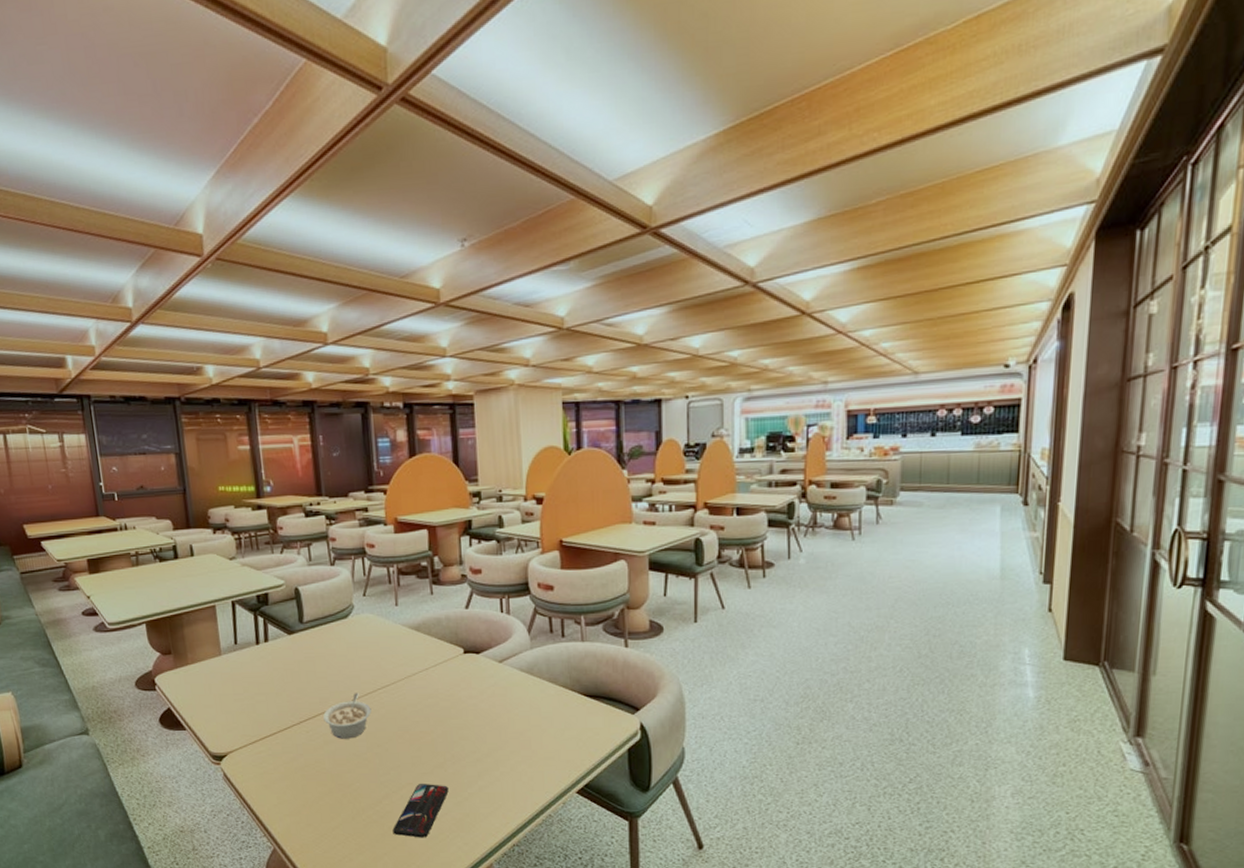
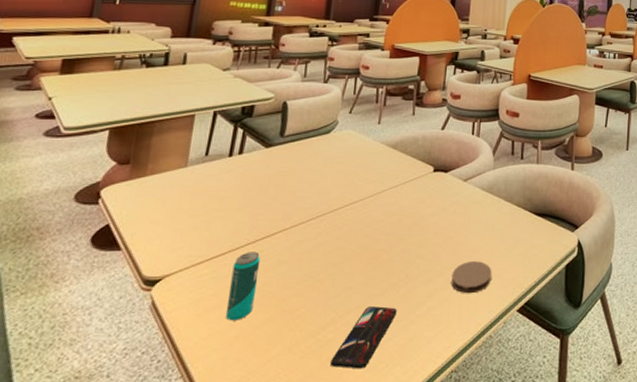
beverage can: none [285,732,312,792] -> present [226,251,261,321]
legume: present [323,693,372,739] -> none [282,209,335,259]
coaster: none [500,743,544,775] -> present [451,261,492,294]

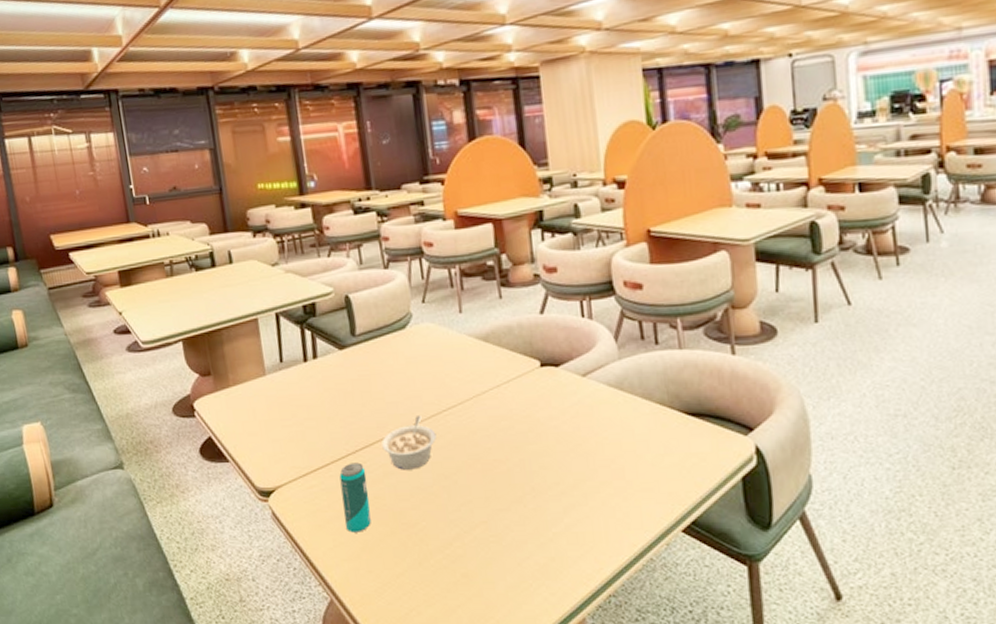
legume: none [282,209,335,259] -> present [381,416,437,470]
smartphone: present [330,305,397,369] -> none [466,521,530,587]
coaster: present [451,261,492,294] -> none [588,472,641,511]

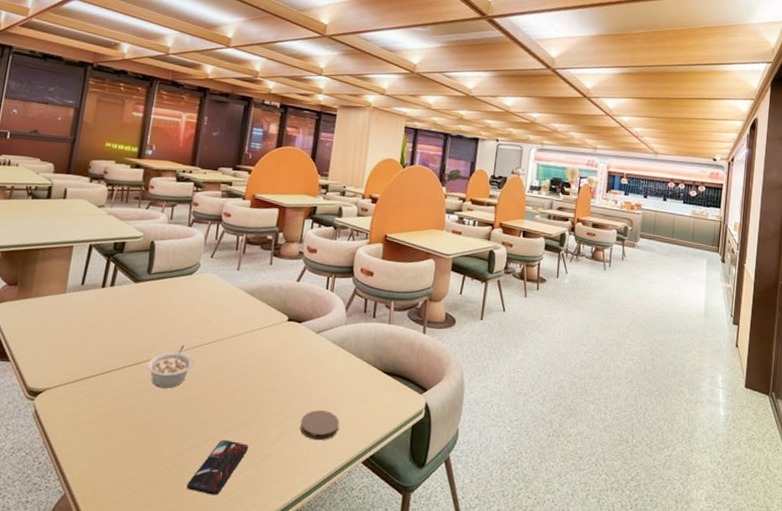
beverage can: present [339,462,371,533] -> none [97,376,128,437]
smartphone: none [466,521,530,587] -> present [187,439,249,496]
coaster: none [588,472,641,511] -> present [300,410,340,441]

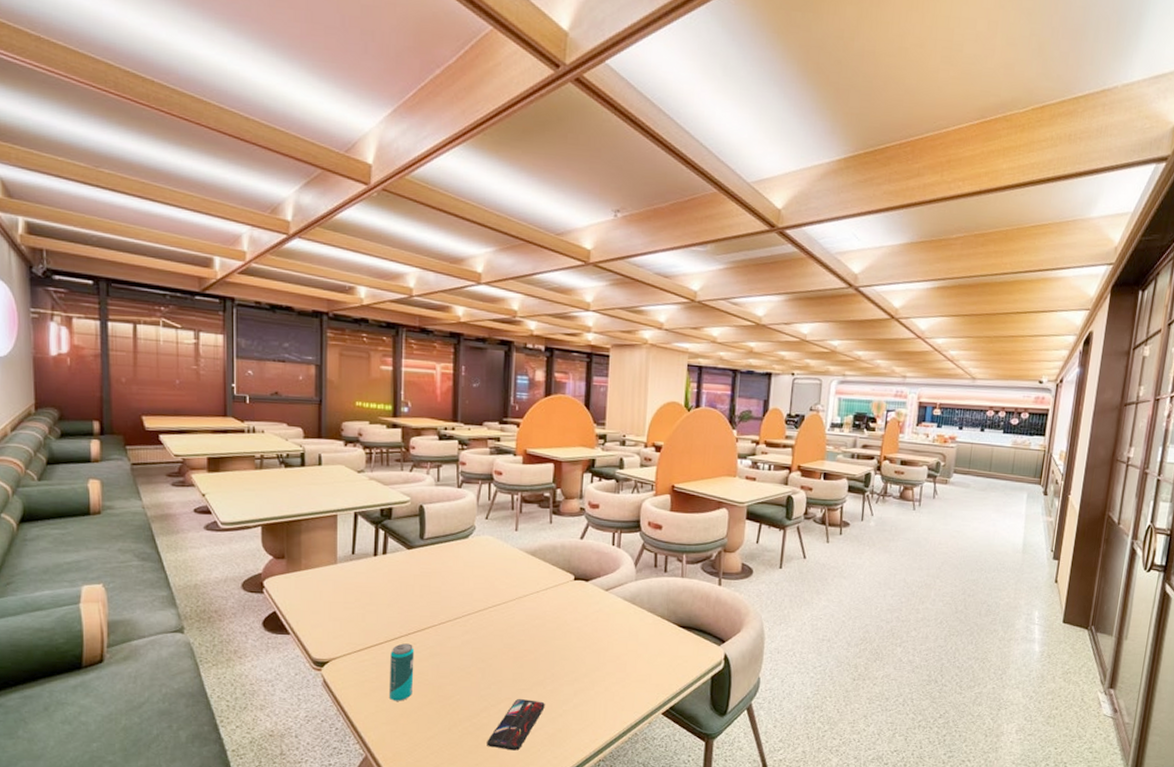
beverage can: none [97,376,128,437] -> present [390,643,415,701]
legume: present [147,345,194,389] -> none [432,609,480,653]
coaster: present [300,410,340,441] -> none [596,666,636,695]

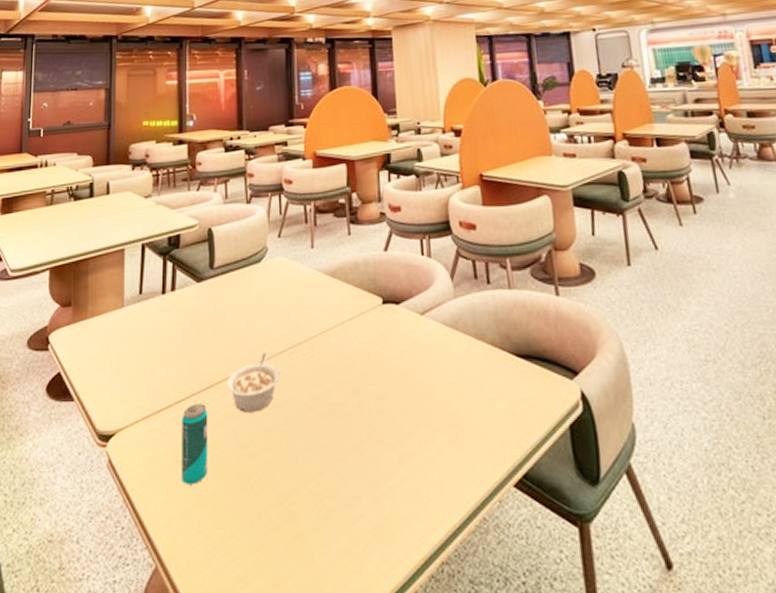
legume: none [432,609,480,653] -> present [227,353,281,413]
smartphone: present [487,698,545,751] -> none [298,472,365,552]

